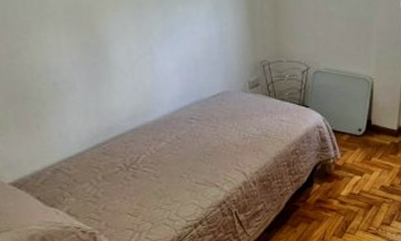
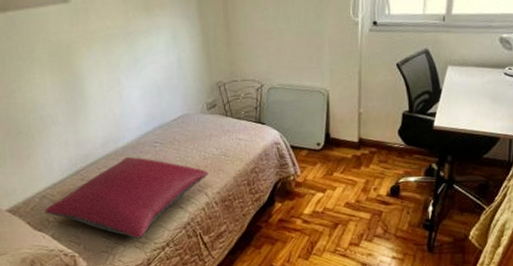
pillow: none [58,132,248,216] -> present [44,157,209,239]

